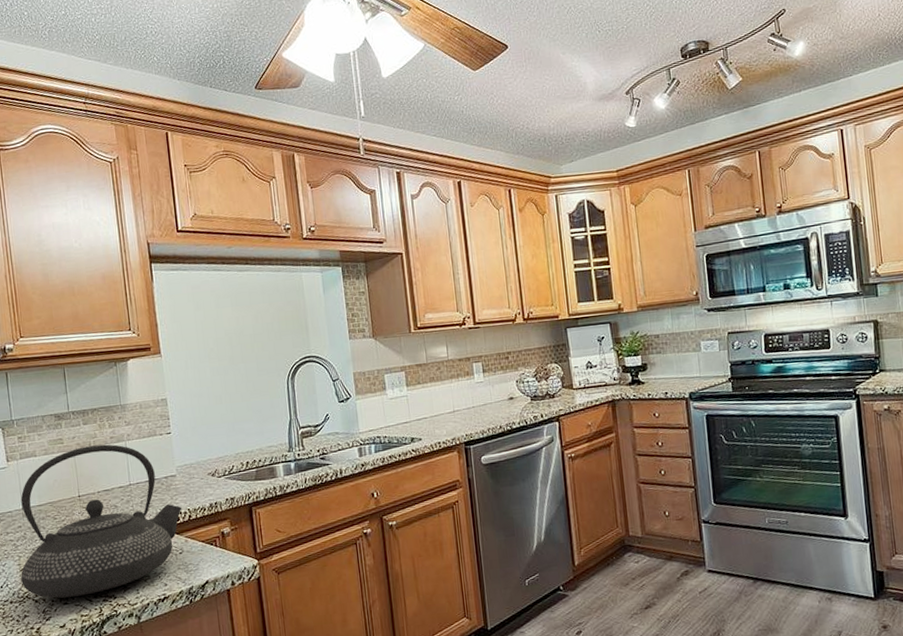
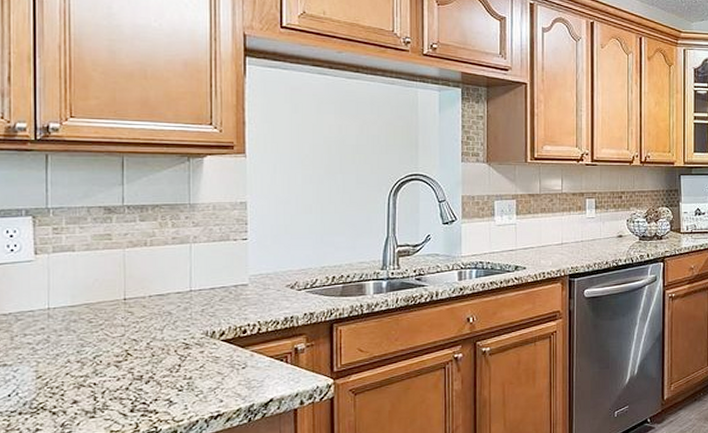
teapot: present [21,444,182,598] -> none [37,245,251,411]

